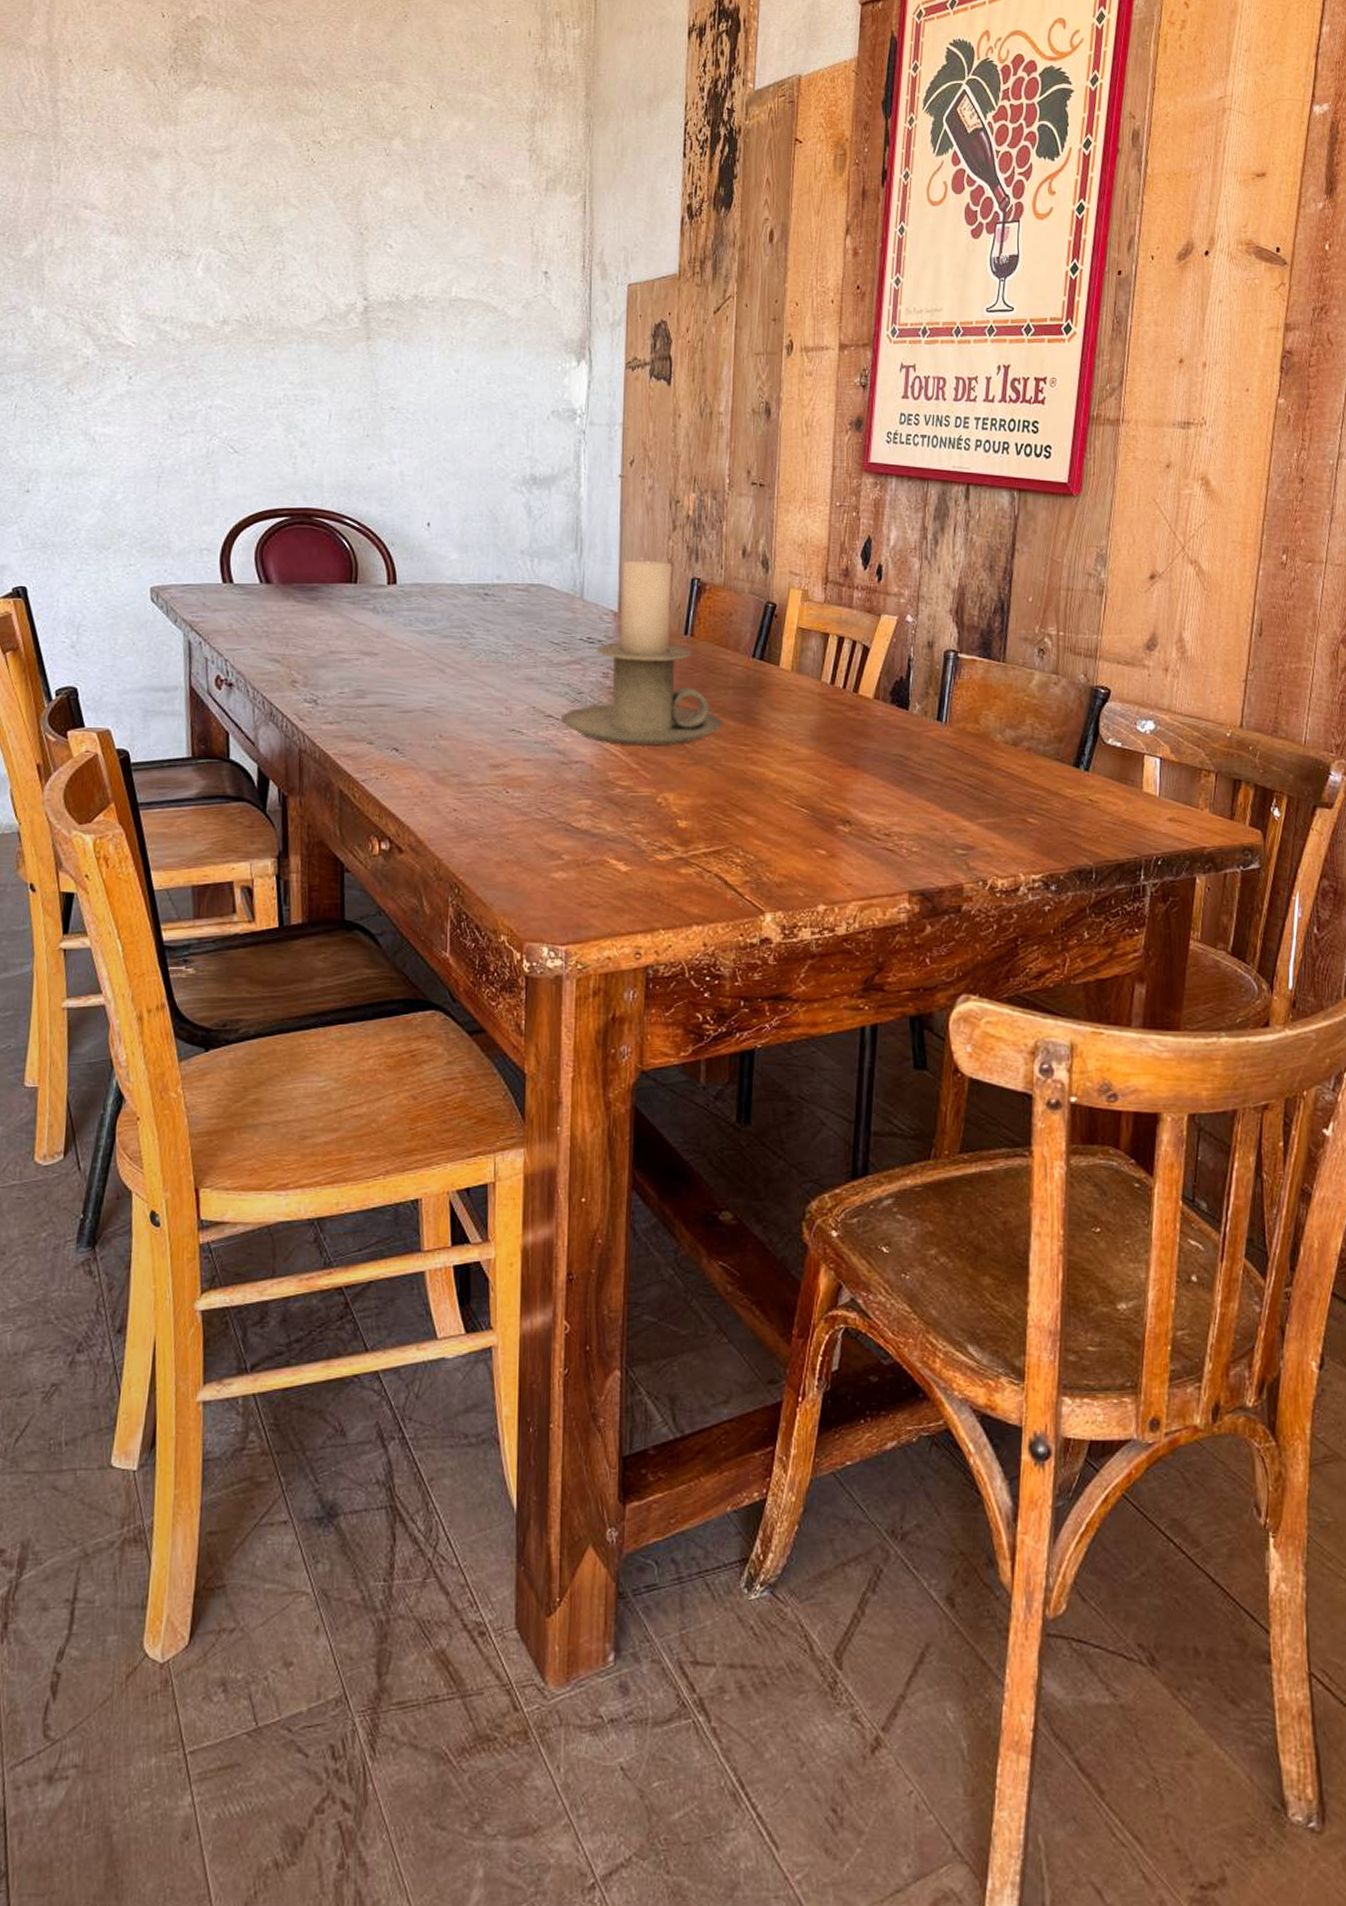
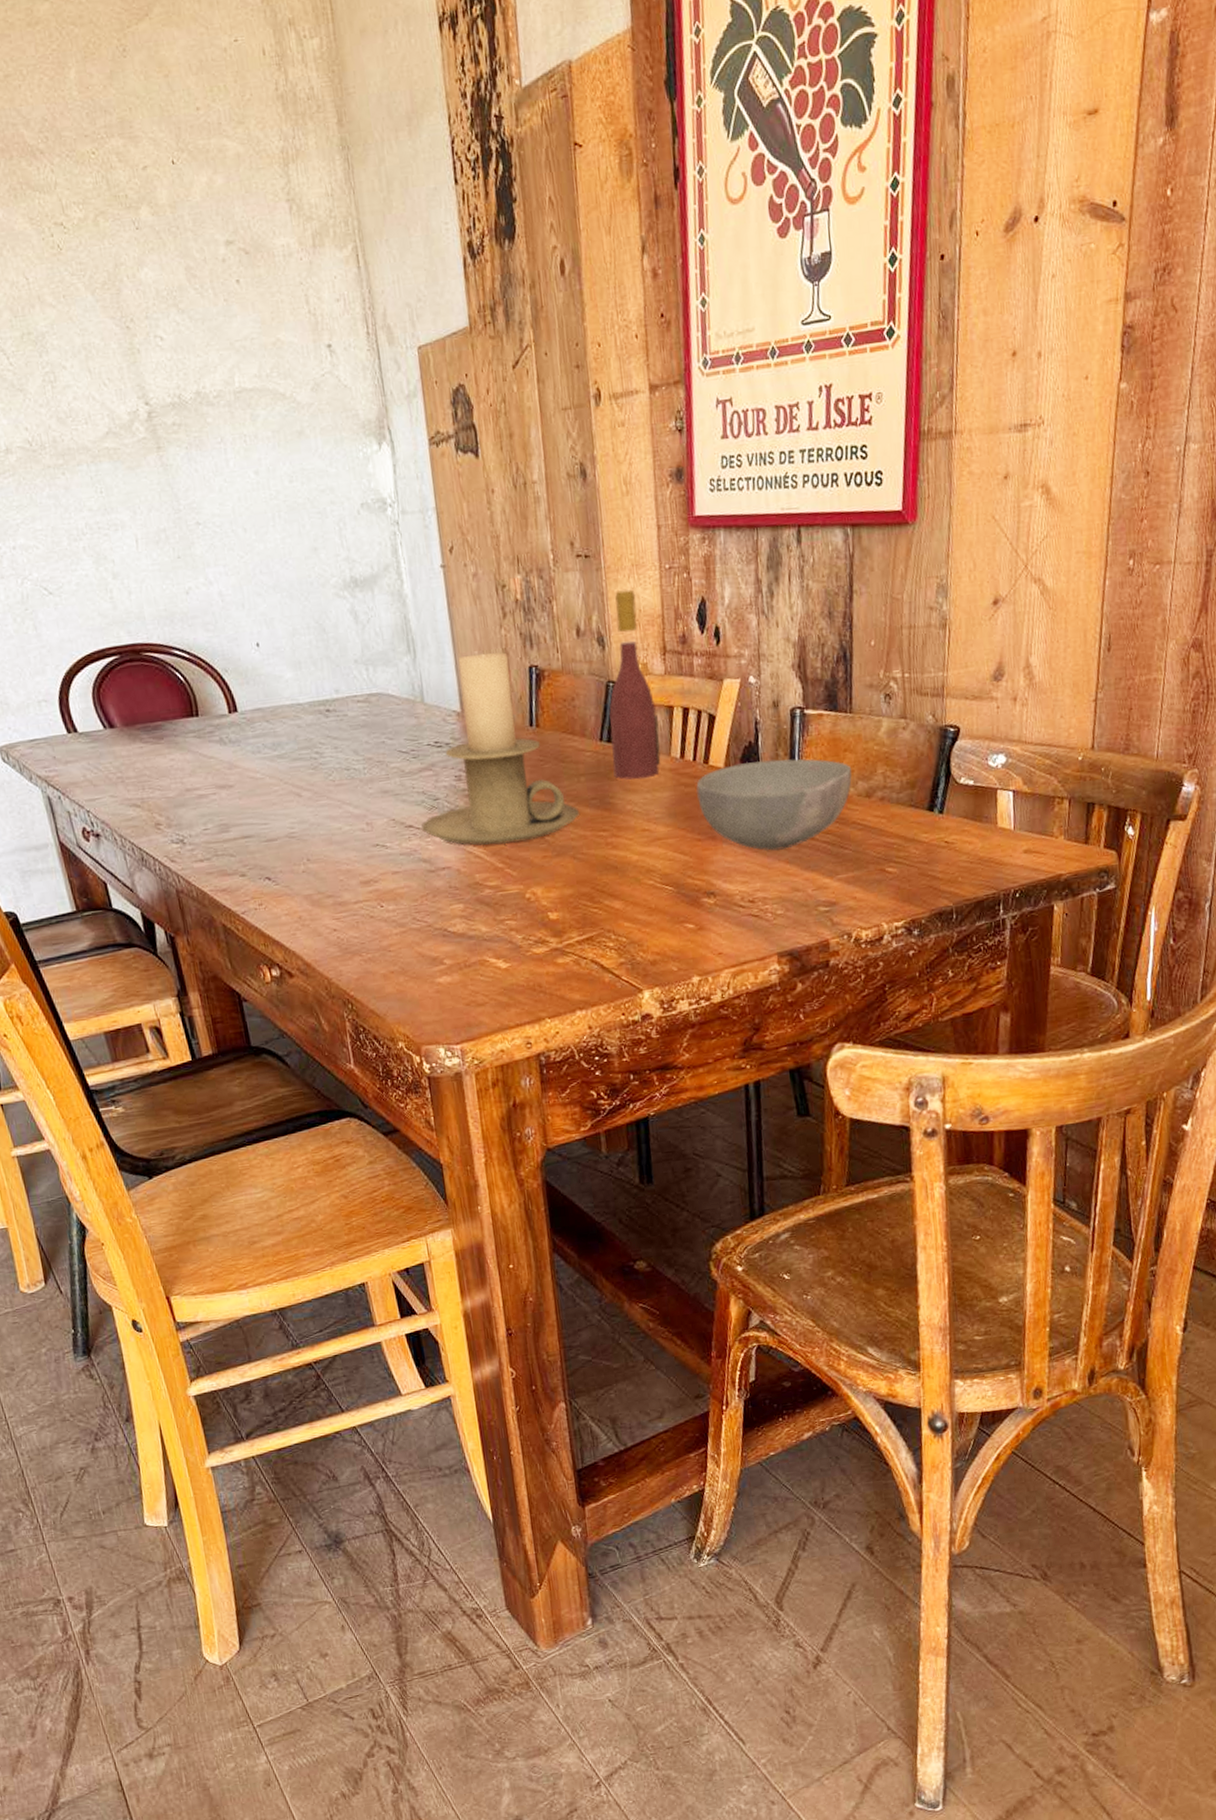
wine bottle: none [762,520,814,700] -> present [609,589,661,780]
bowl: none [843,696,1001,787] -> present [696,758,852,851]

